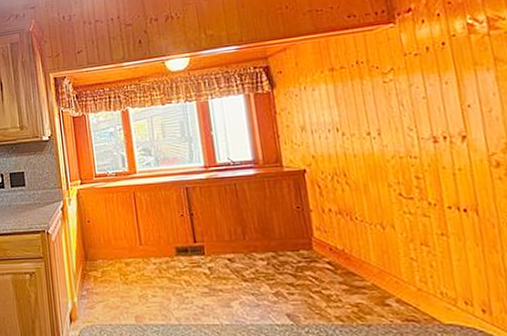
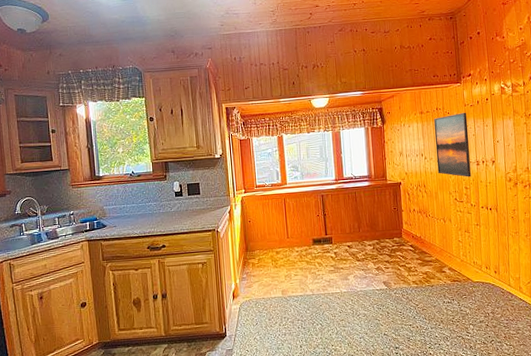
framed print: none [353,65,425,162] -> present [433,113,471,177]

